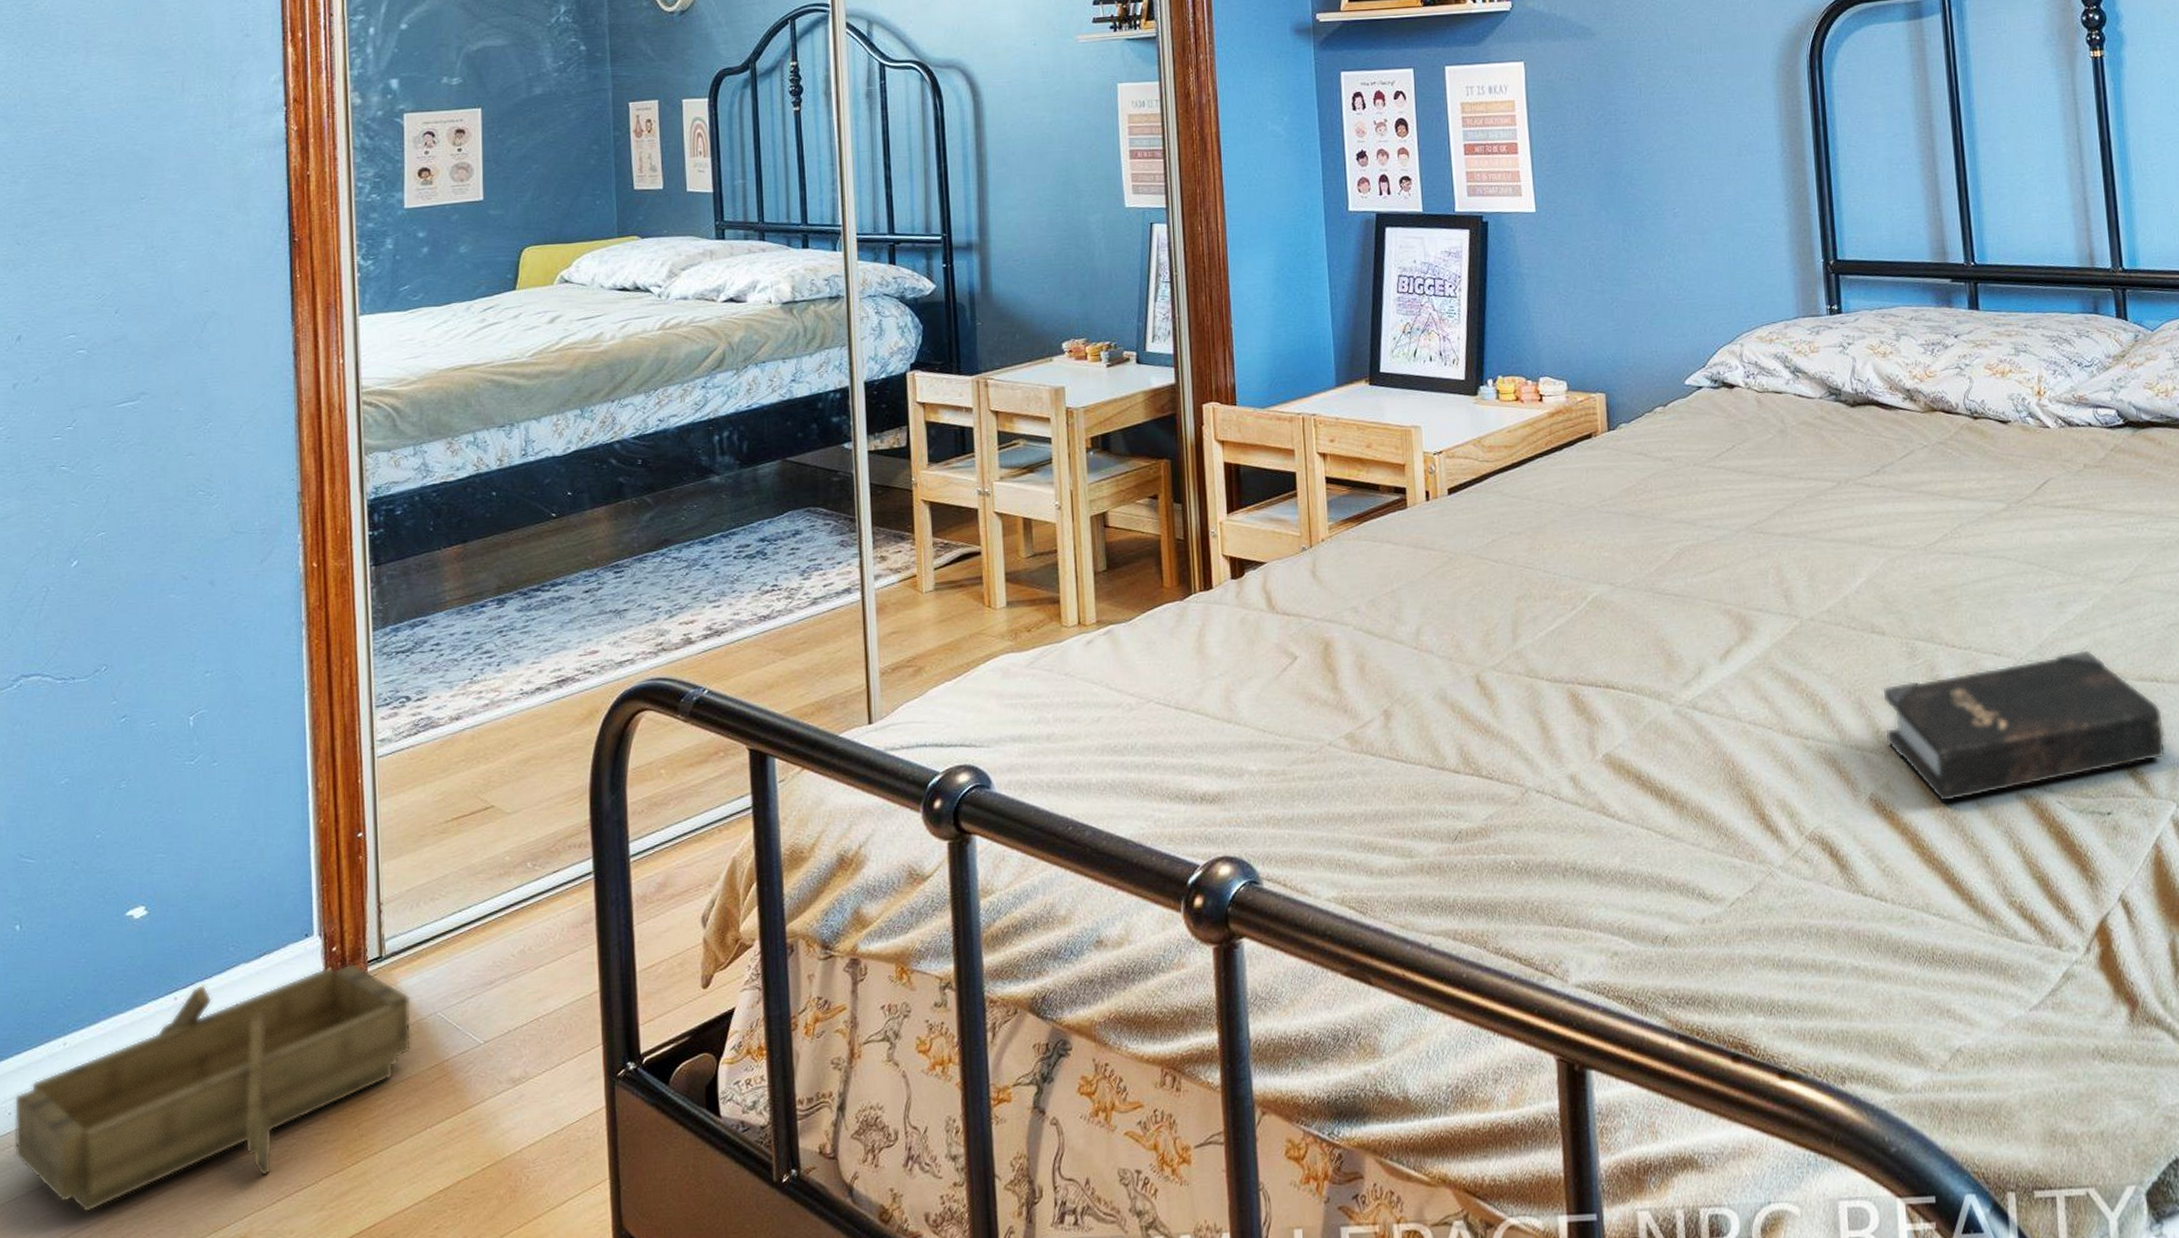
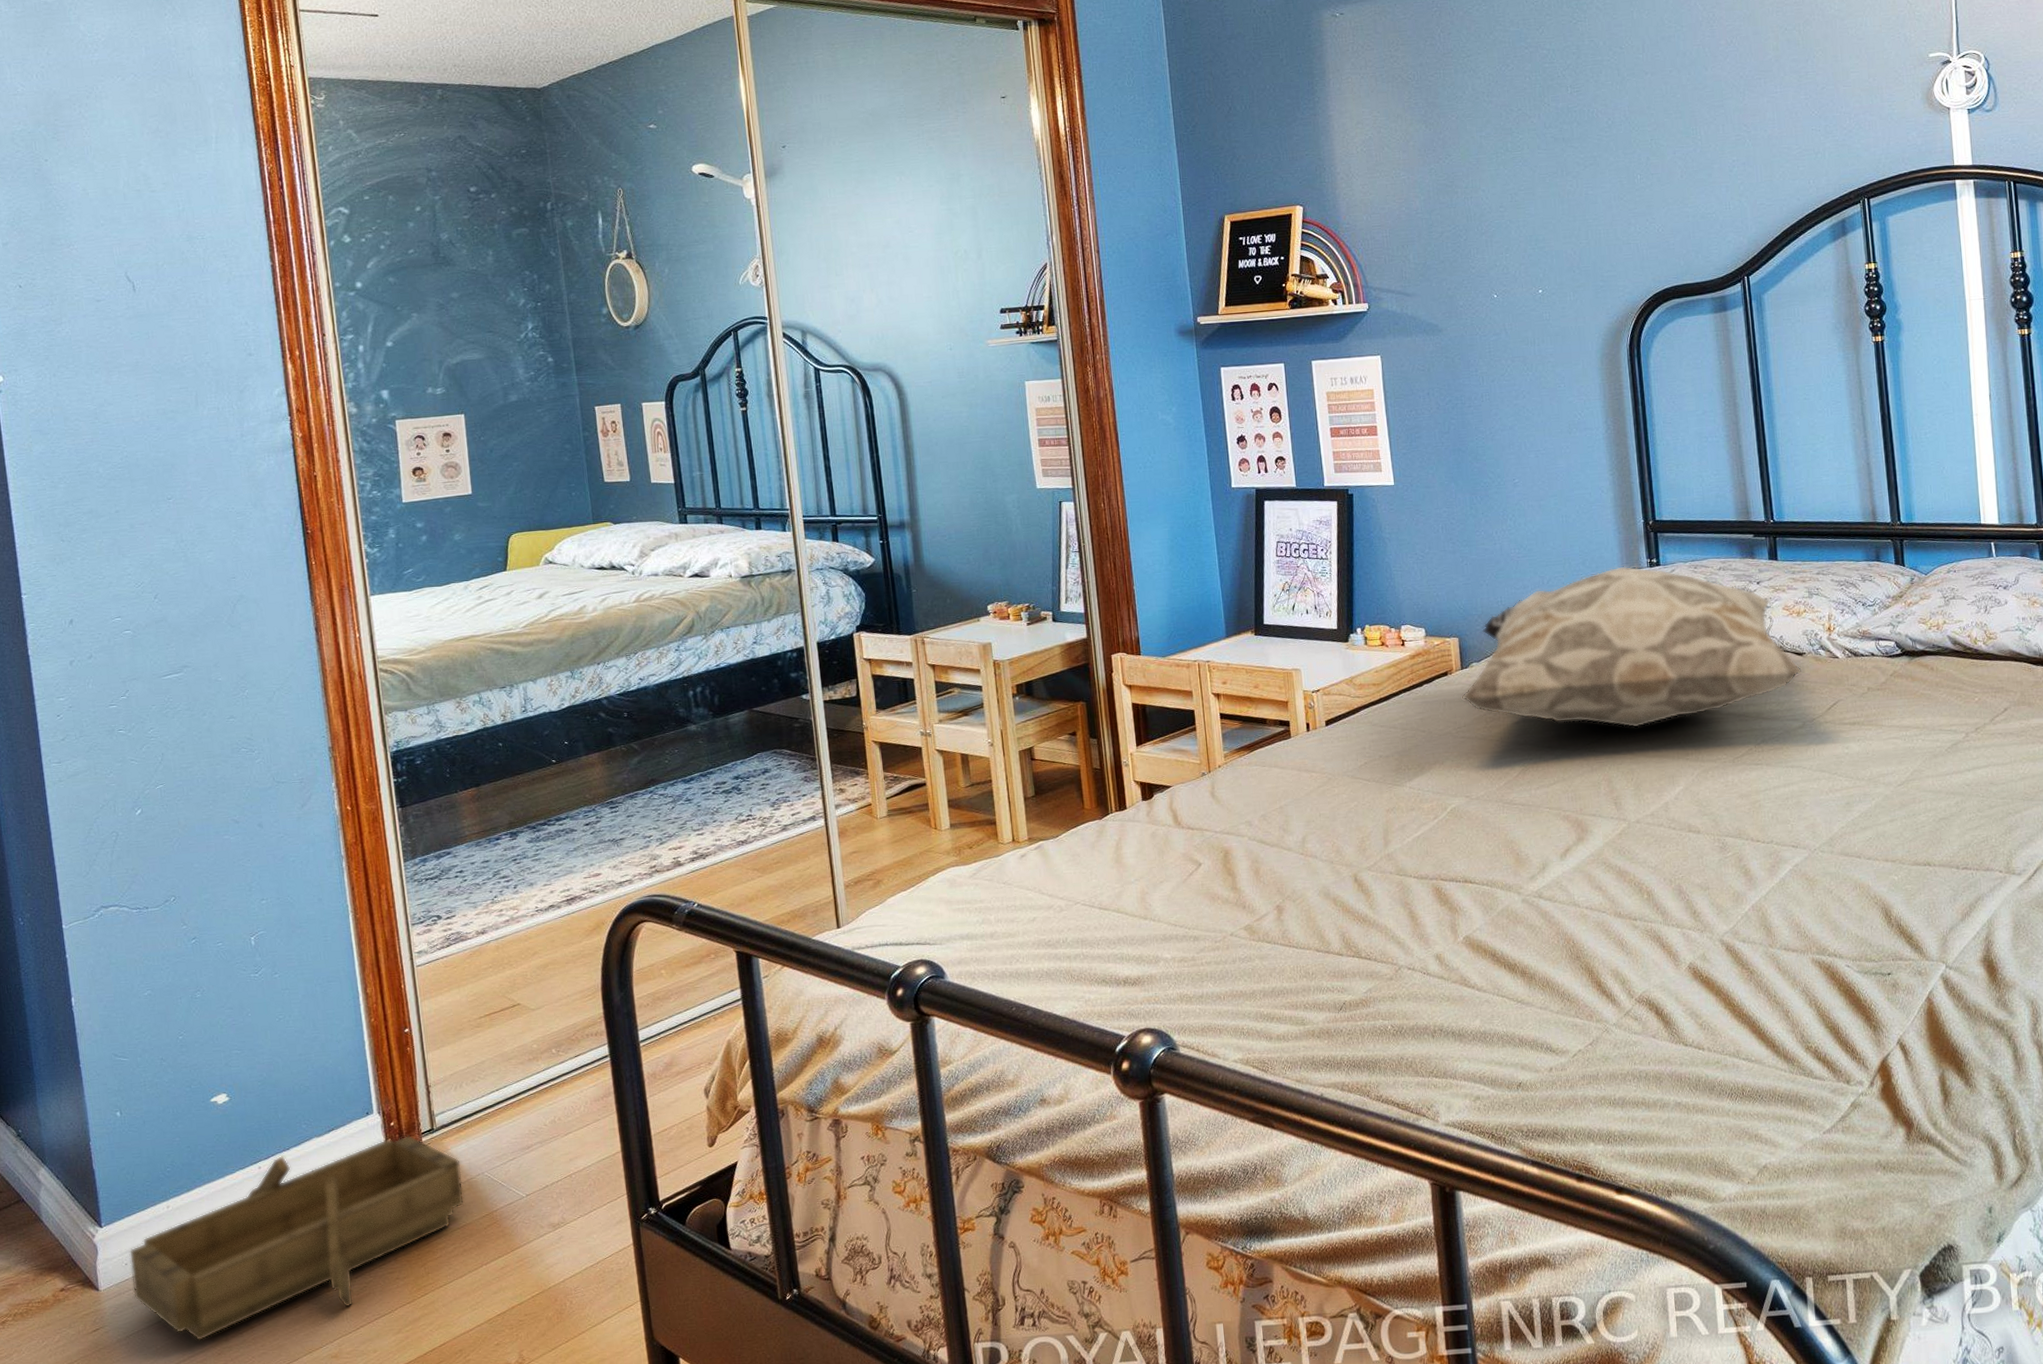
decorative pillow: none [1607,312,2007,506] -> present [1461,565,1802,728]
hardback book: present [1882,650,2166,802] -> none [1698,841,1937,969]

